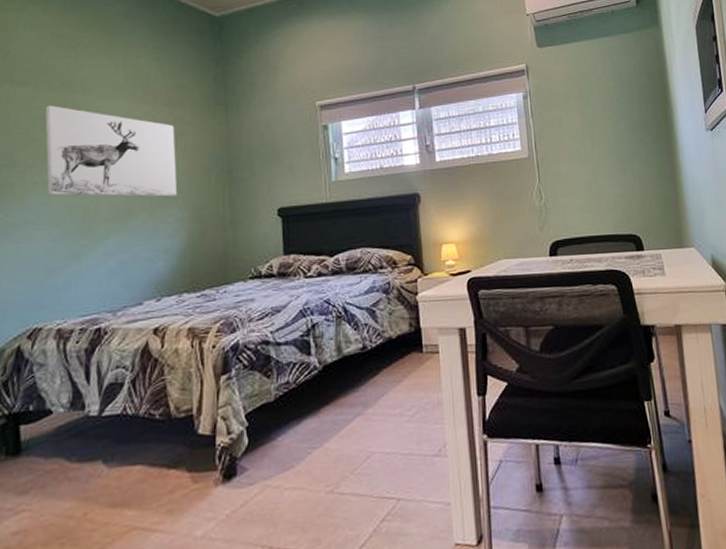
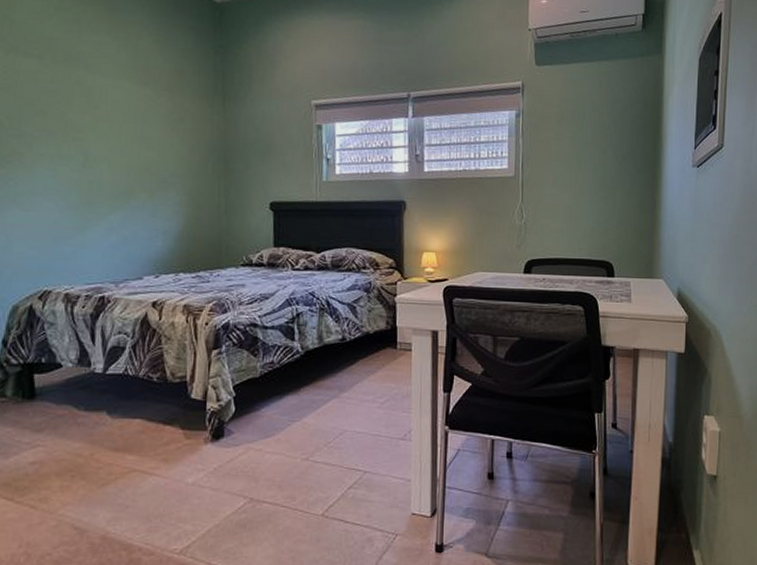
wall art: present [45,105,178,197] -> none [49,79,176,181]

